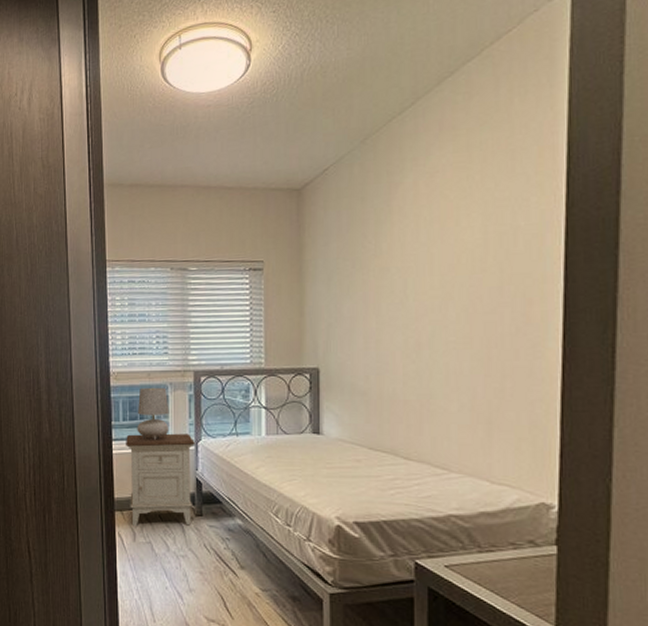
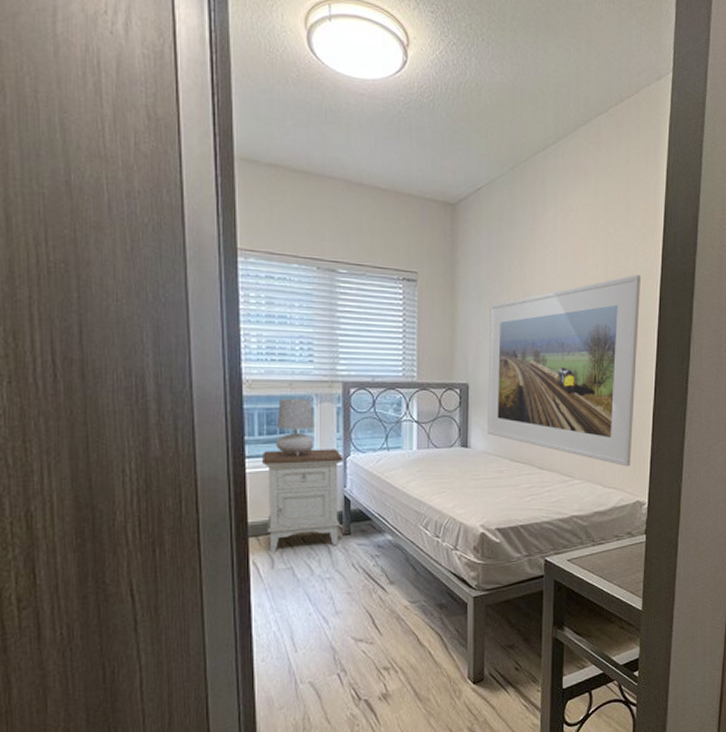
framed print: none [341,231,536,460] -> present [487,275,641,467]

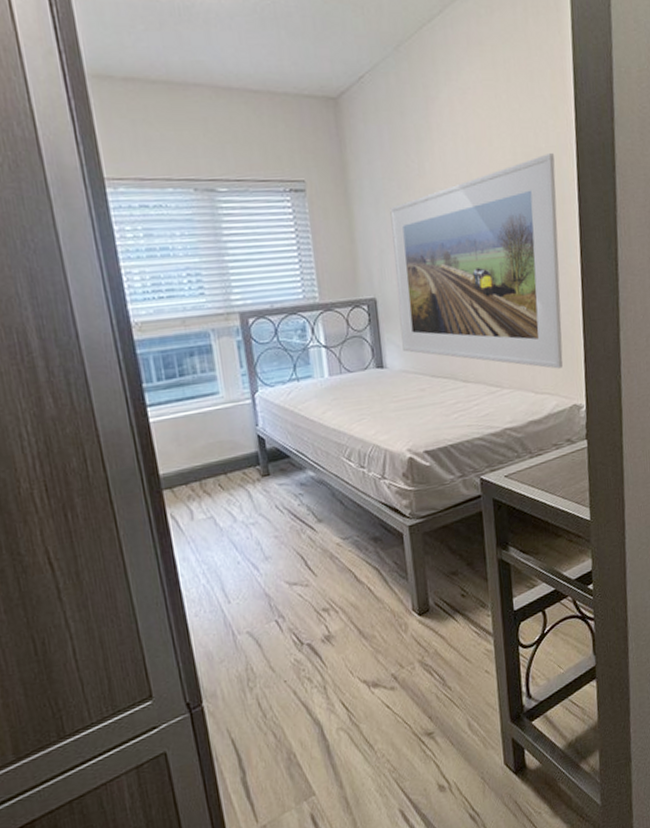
nightstand: present [262,449,343,552] -> none [164,386,258,503]
table lamp: present [276,398,315,456] -> none [173,335,219,399]

